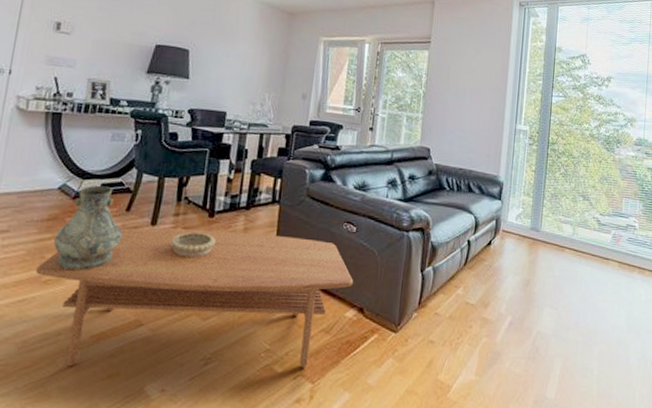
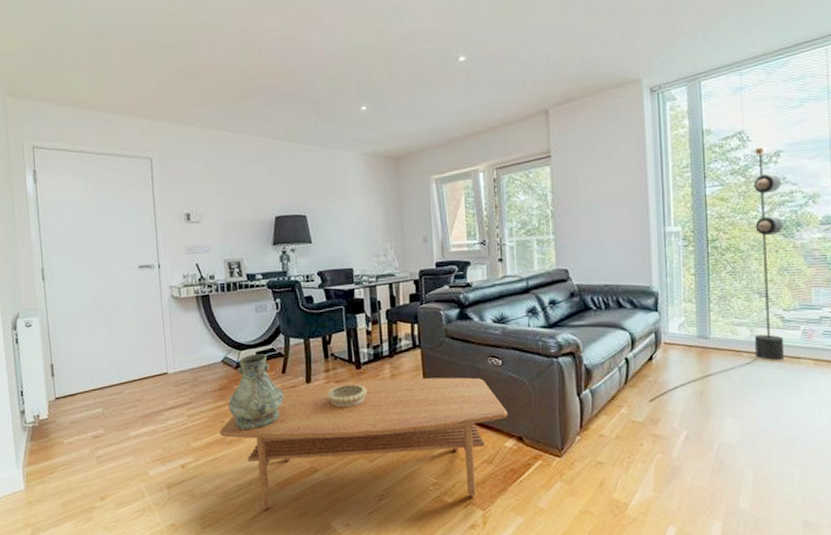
floor lamp: none [483,69,609,285] -> present [649,145,785,401]

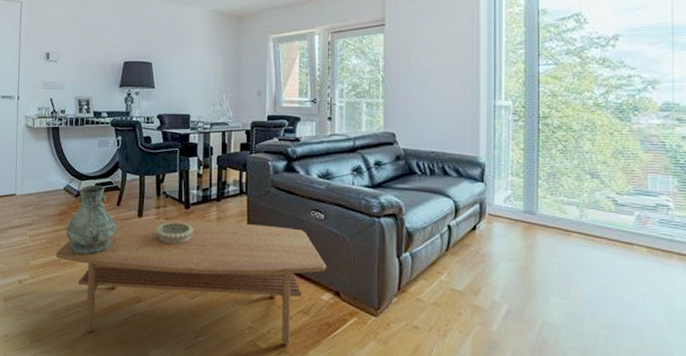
floor lamp: present [649,145,785,401] -> none [470,28,619,271]

